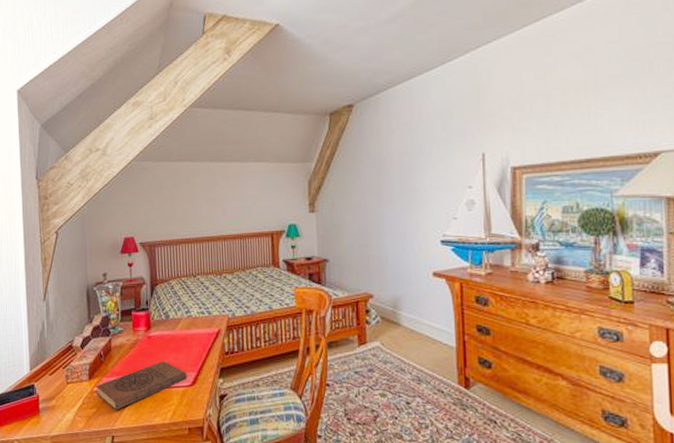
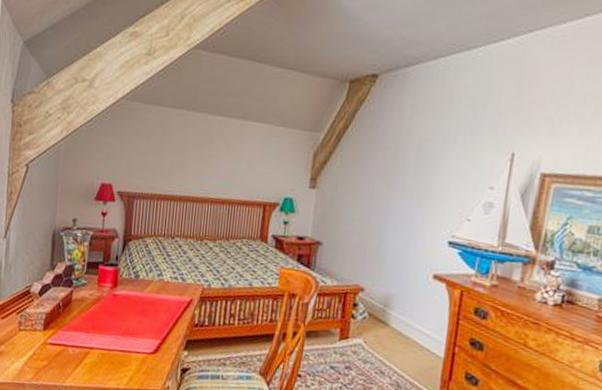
book: present [96,361,187,410] -> none [49,322,150,367]

